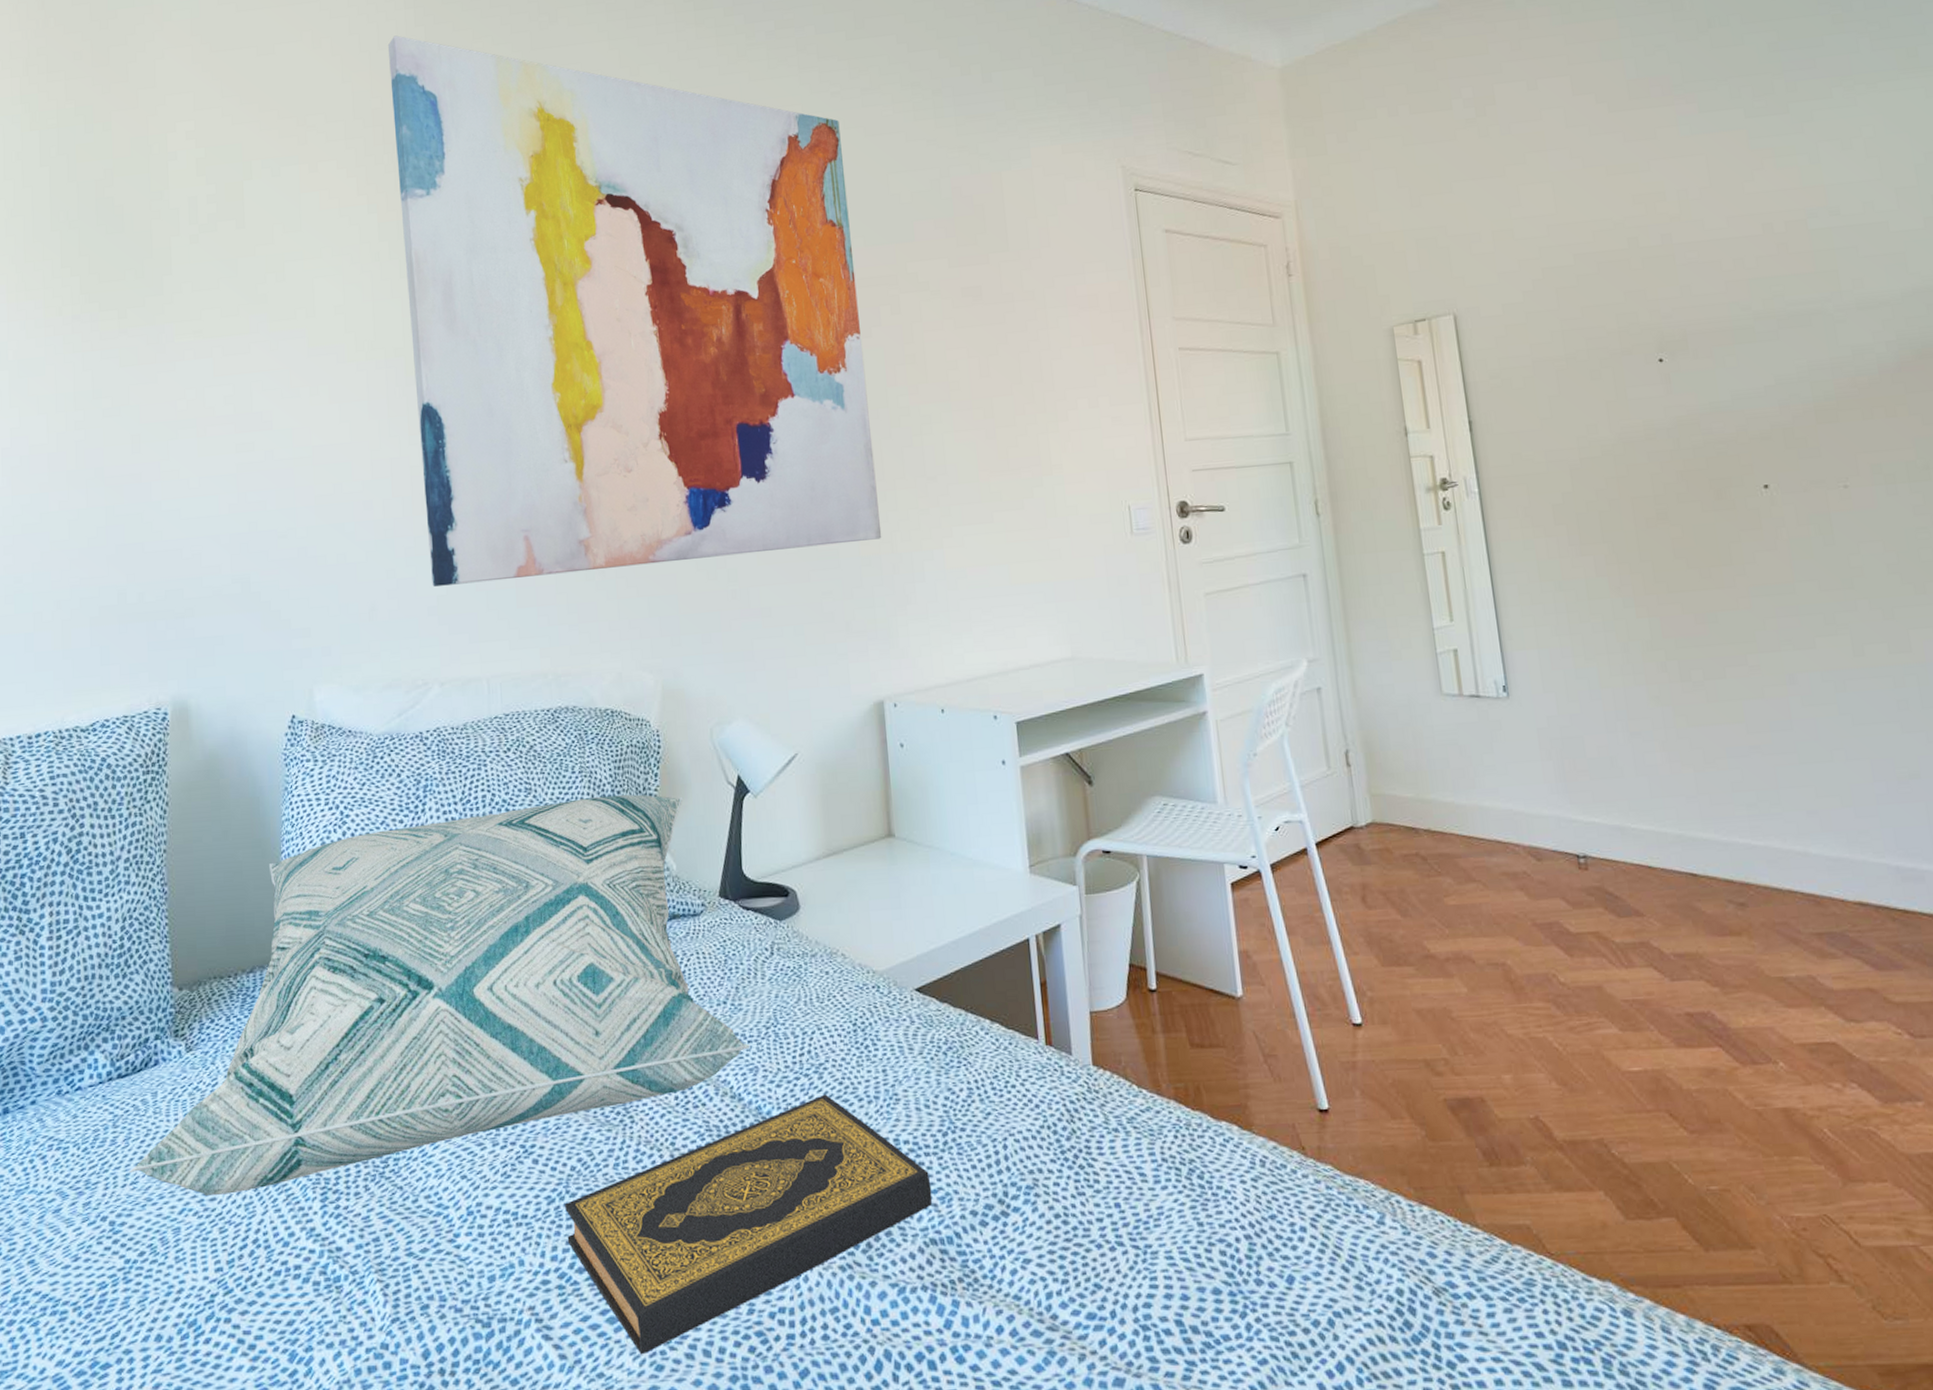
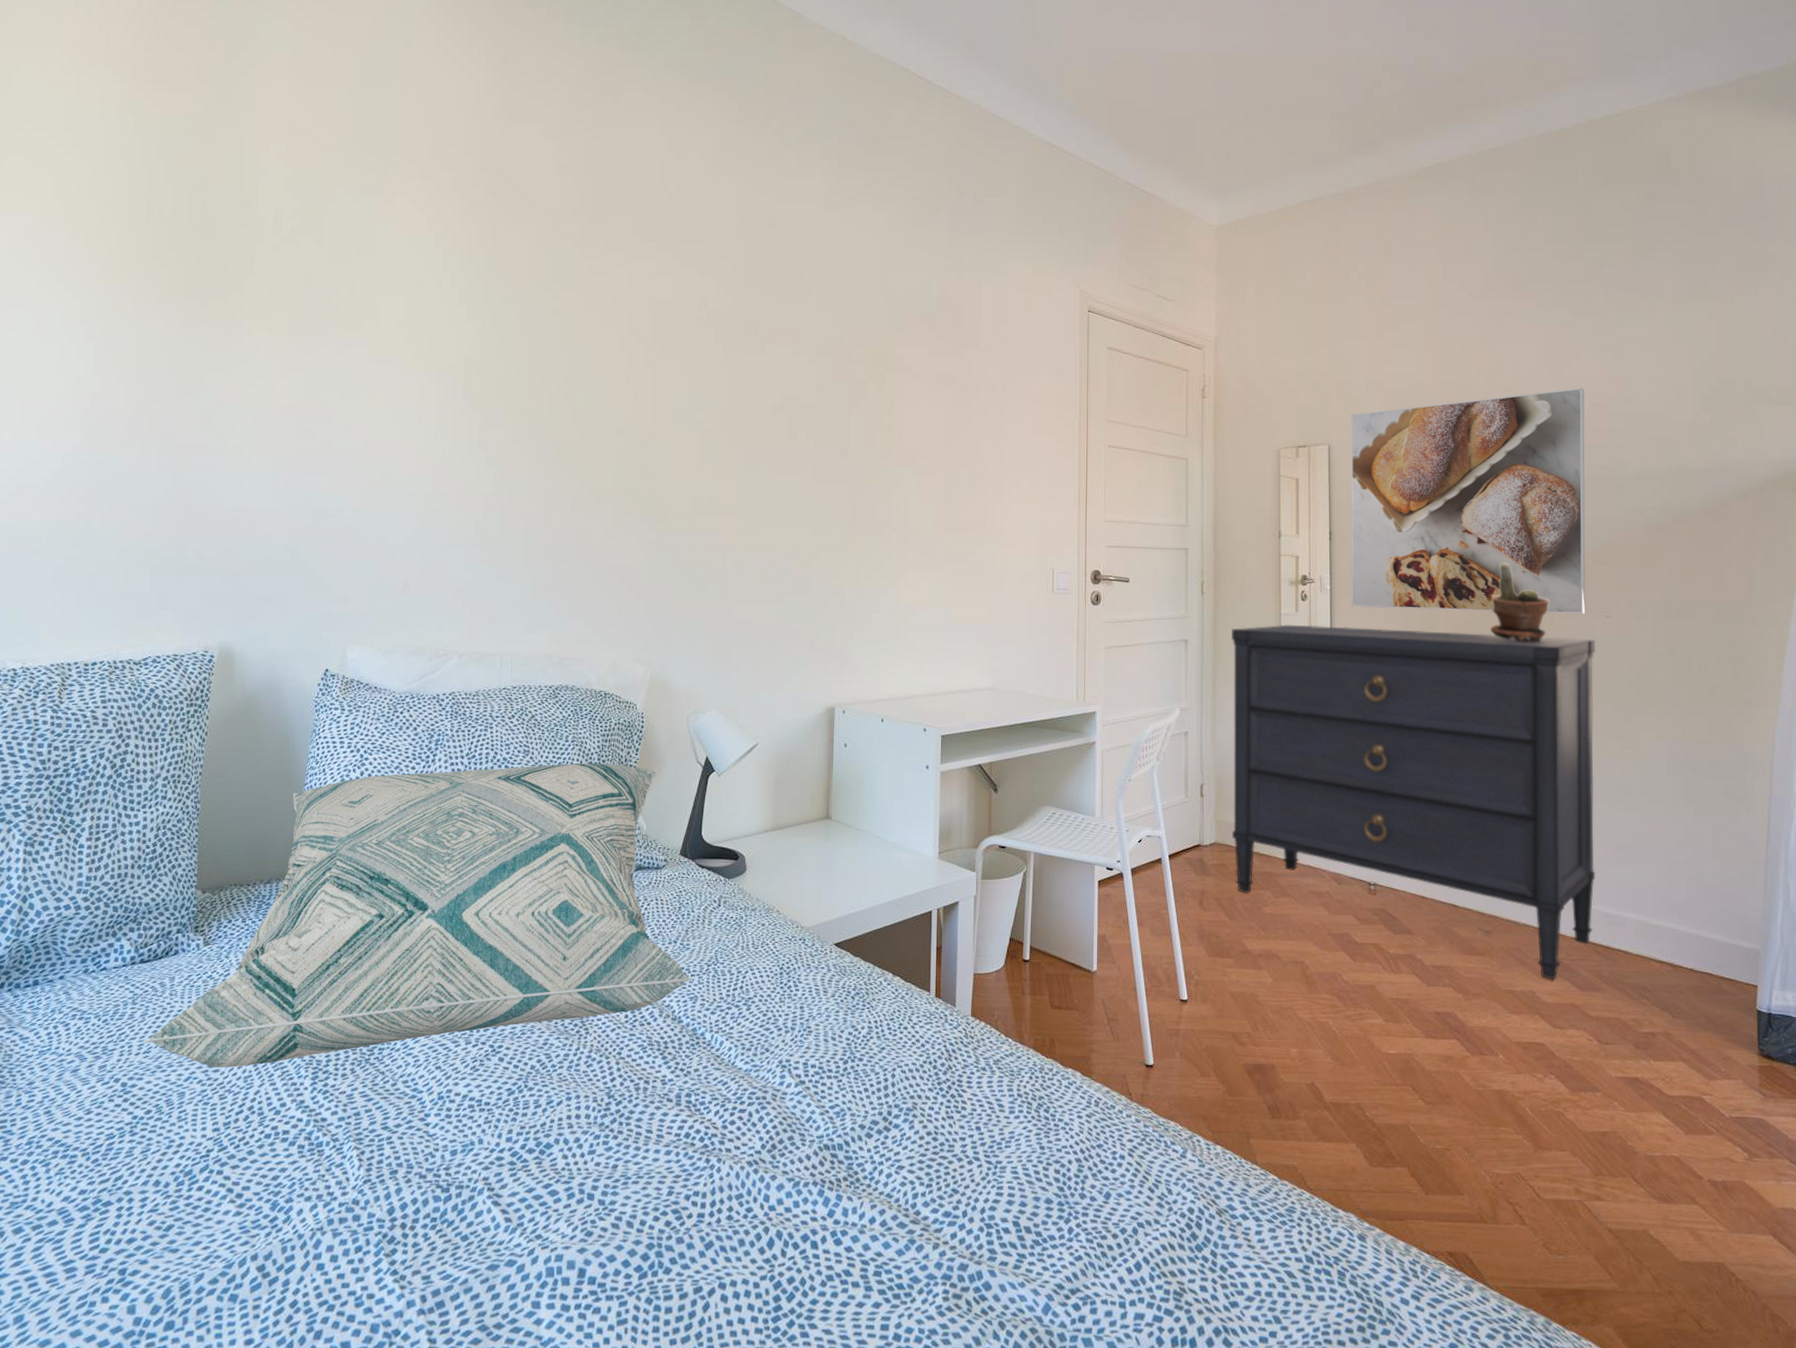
wall art: present [387,35,882,587] -> none [460,94,851,575]
hardback book: present [565,1094,932,1355] -> none [522,1023,830,1222]
dresser: none [1360,517,1882,960] -> present [1232,624,1596,980]
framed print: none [1478,204,1816,511] -> present [1351,387,1586,614]
potted plant: none [1690,434,1767,532] -> present [1490,563,1549,643]

